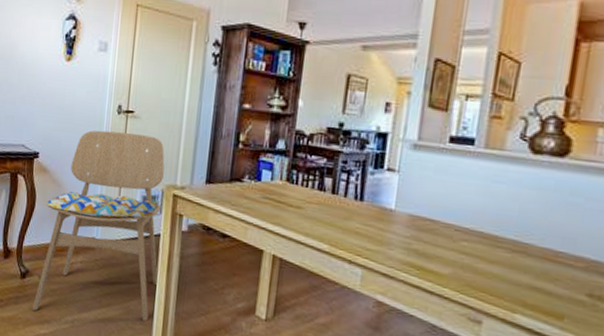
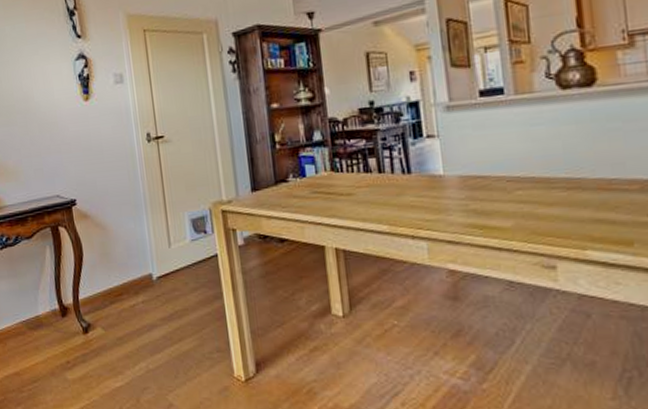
dining chair: present [32,130,165,322] -> none [93,156,226,365]

